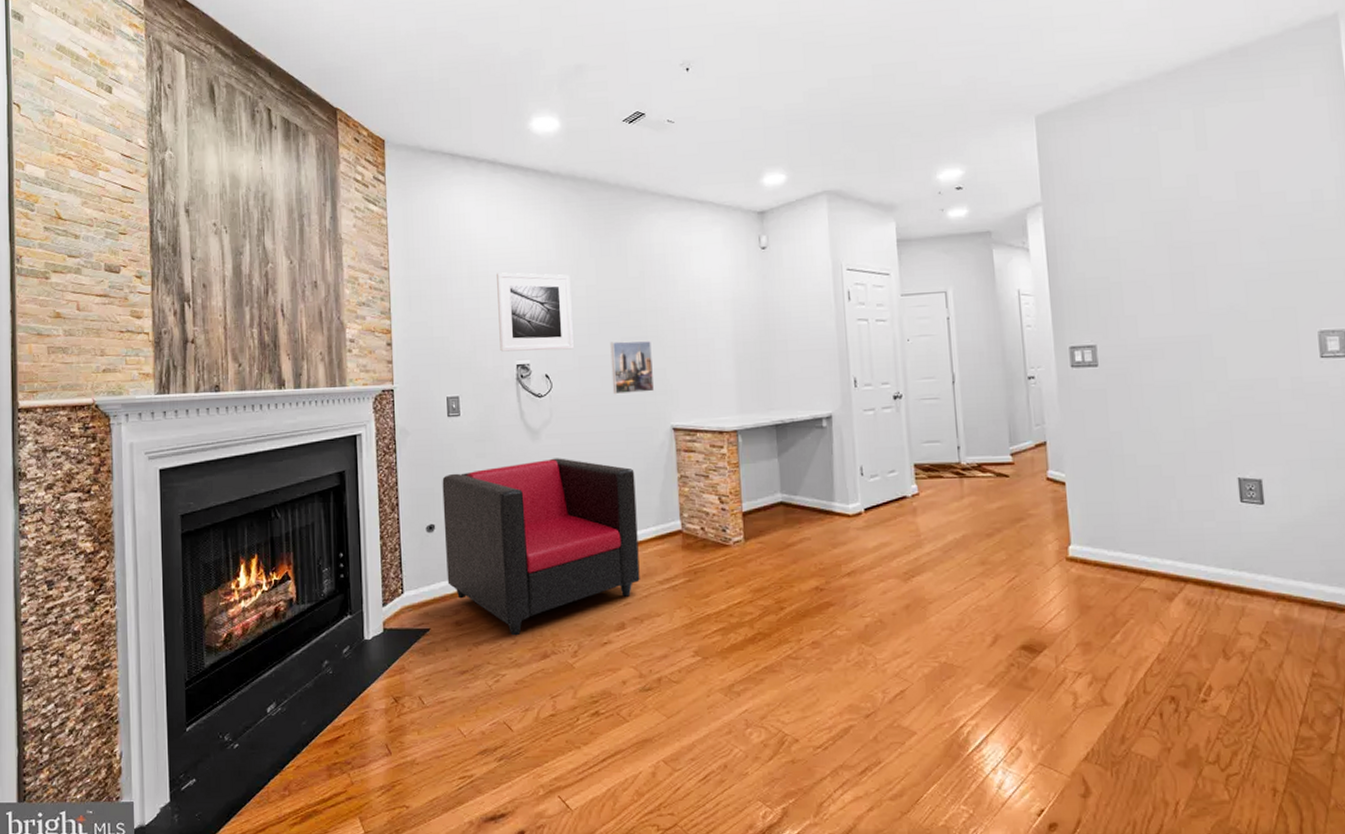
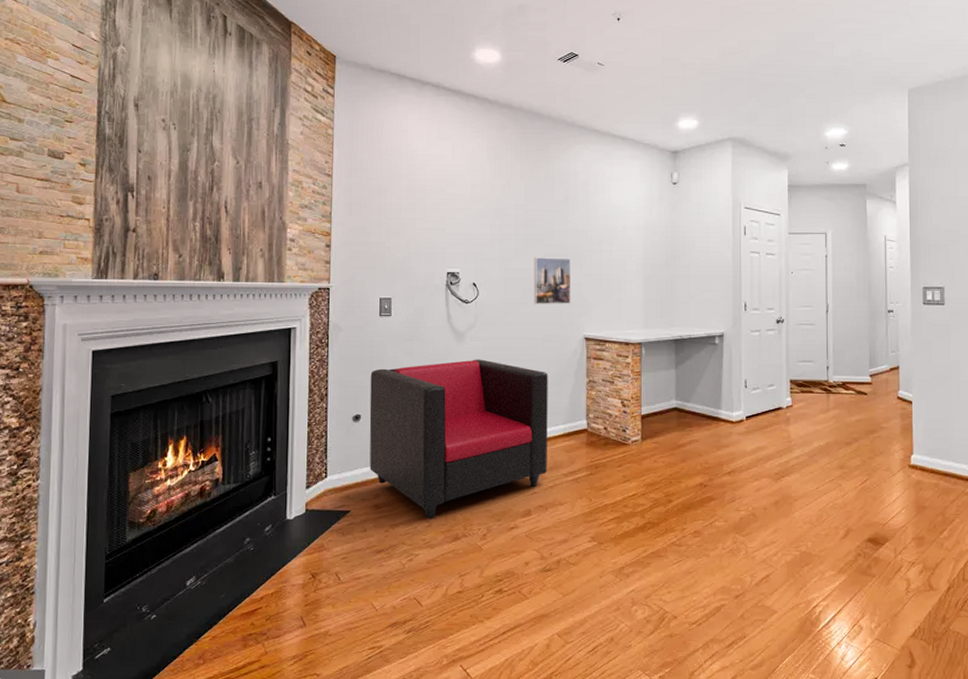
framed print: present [497,272,574,352] -> none [433,187,501,262]

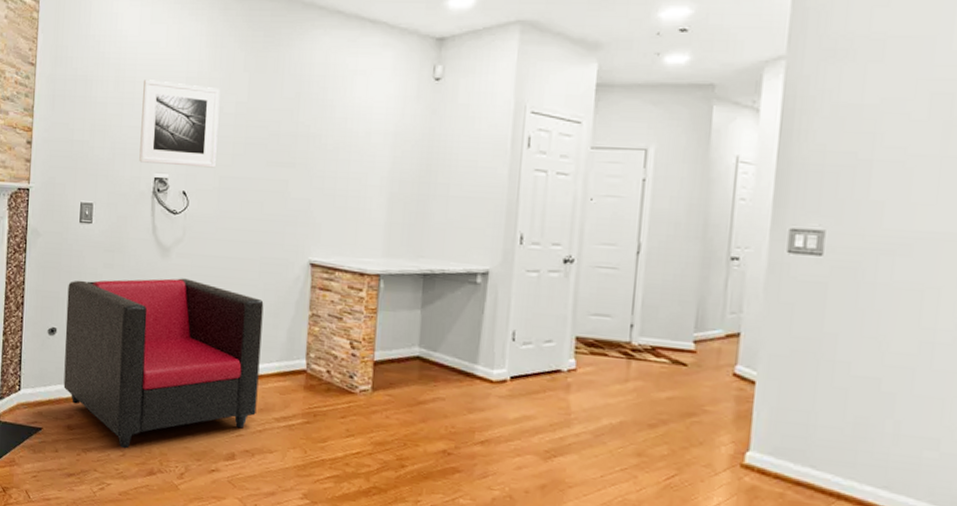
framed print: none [433,187,501,262] -> present [139,79,220,168]
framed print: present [533,257,572,305] -> none [251,165,298,223]

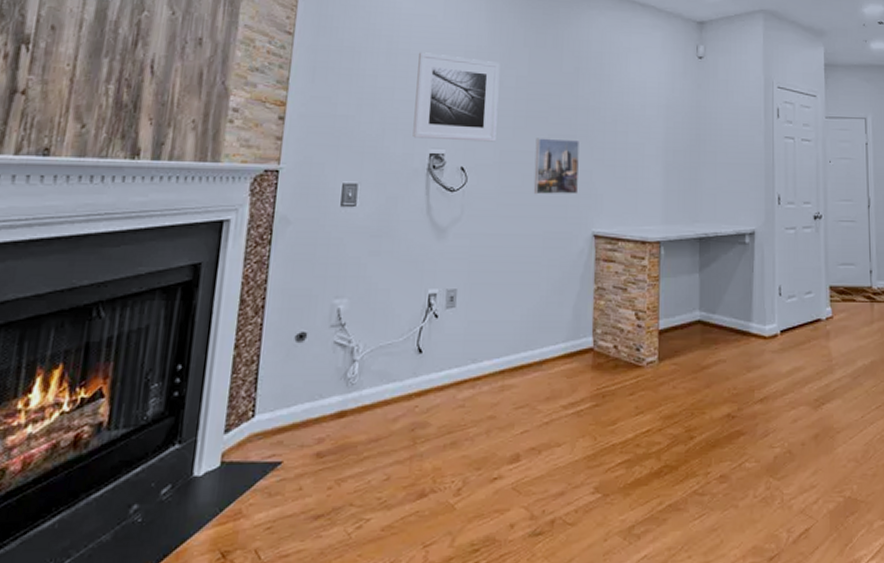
sofa: present [63,278,264,449] -> none [313,261,548,471]
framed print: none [251,165,298,223] -> present [533,138,580,195]

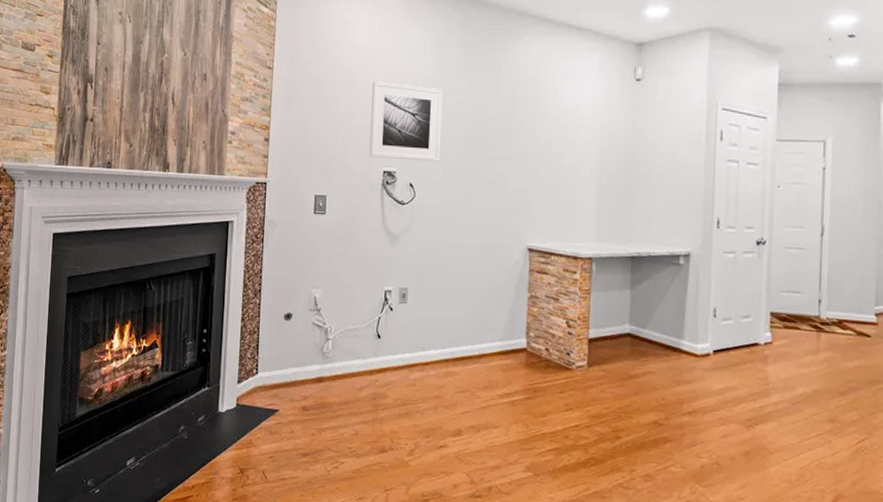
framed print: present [533,138,580,195] -> none [473,158,516,211]

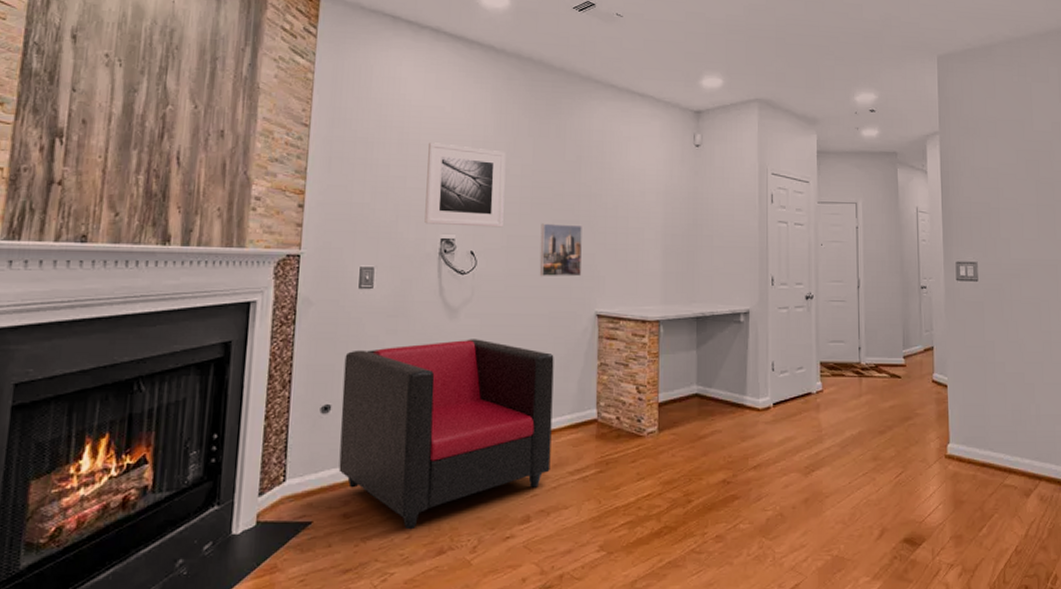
sofa: none [299,264,486,428] -> present [338,339,554,530]
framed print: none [473,158,516,211] -> present [539,223,583,277]

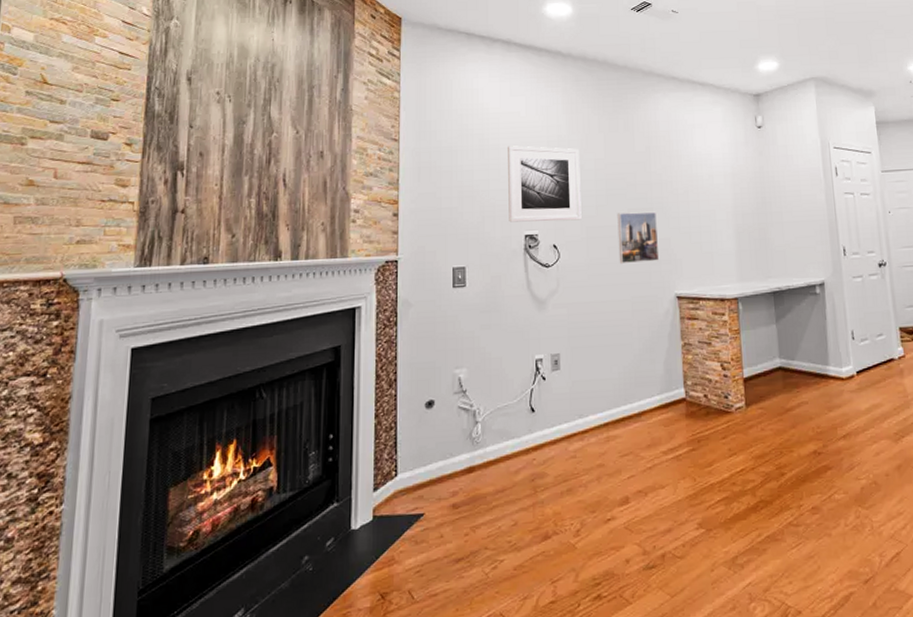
sofa: present [338,339,554,530] -> none [444,328,644,517]

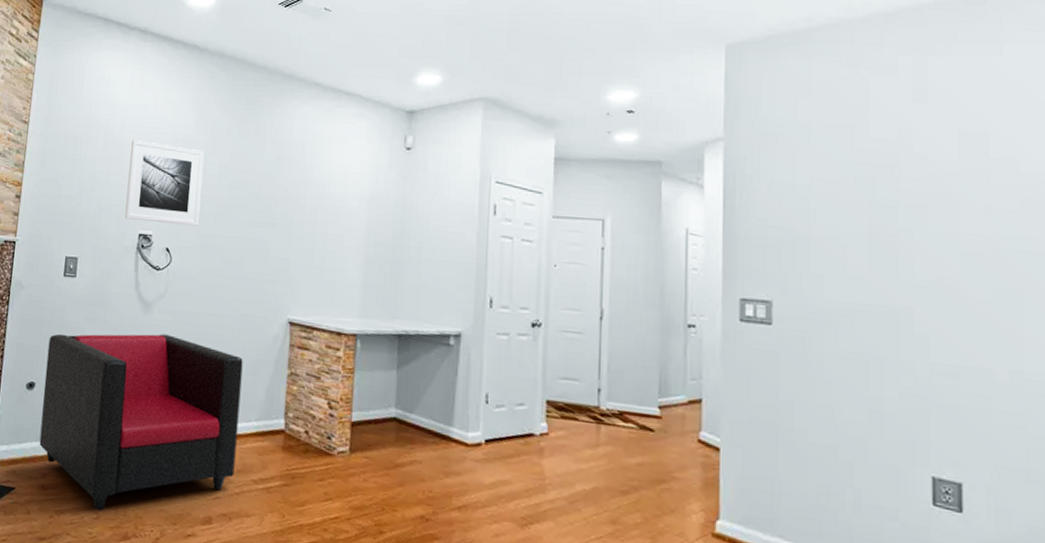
sofa: none [444,328,644,517] -> present [39,334,243,511]
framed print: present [617,211,660,265] -> none [232,224,278,281]

